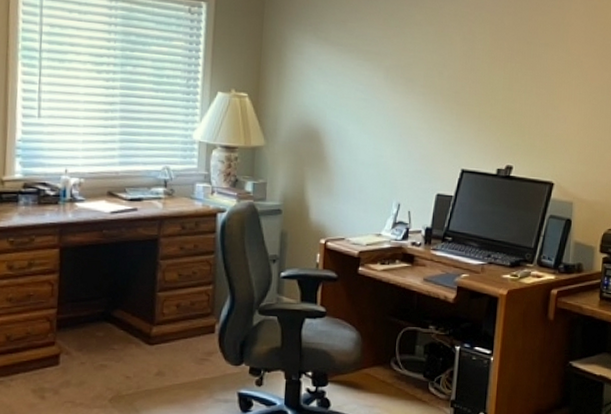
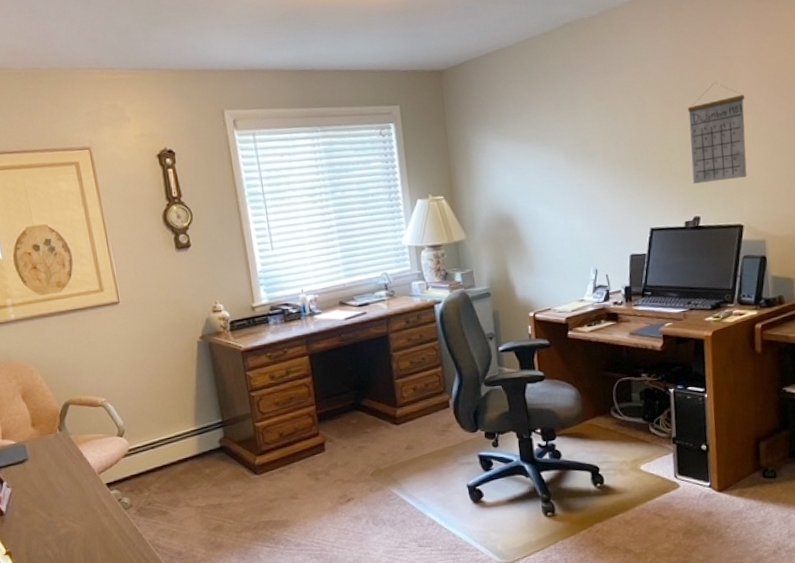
calendar: none [511,31,573,134] -> present [688,83,747,184]

